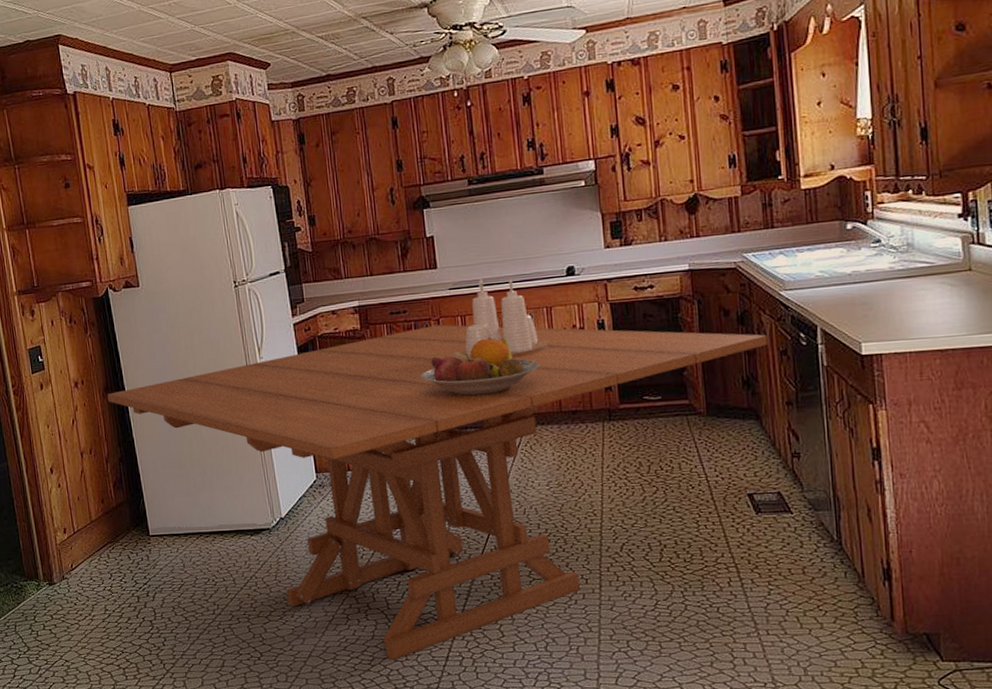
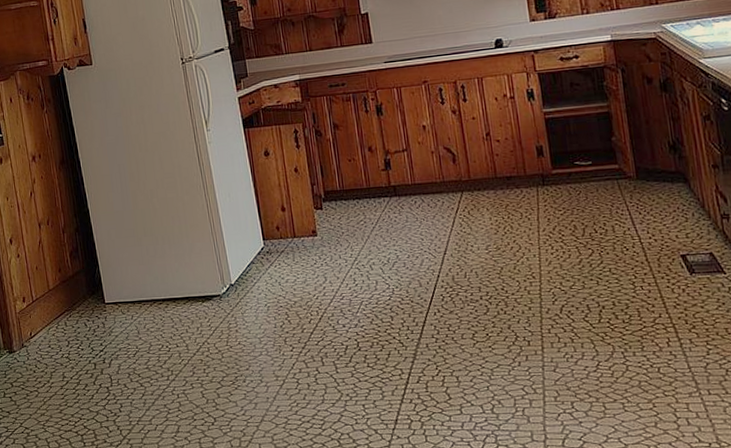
dining table: present [107,324,768,661] -> none [63,96,691,425]
fruit bowl: present [420,337,539,396] -> none [360,107,473,164]
condiment set: present [461,278,548,359] -> none [398,51,481,127]

